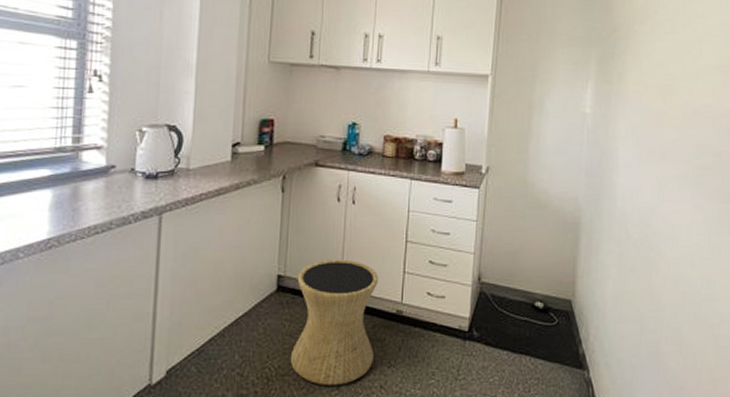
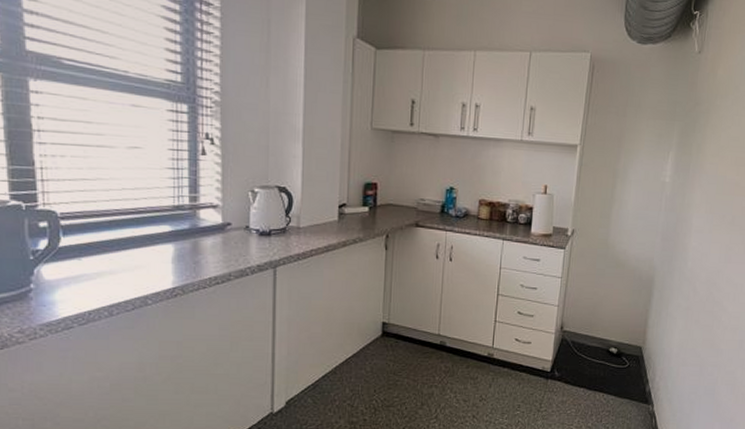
side table: present [290,259,378,385] -> none [394,309,472,415]

